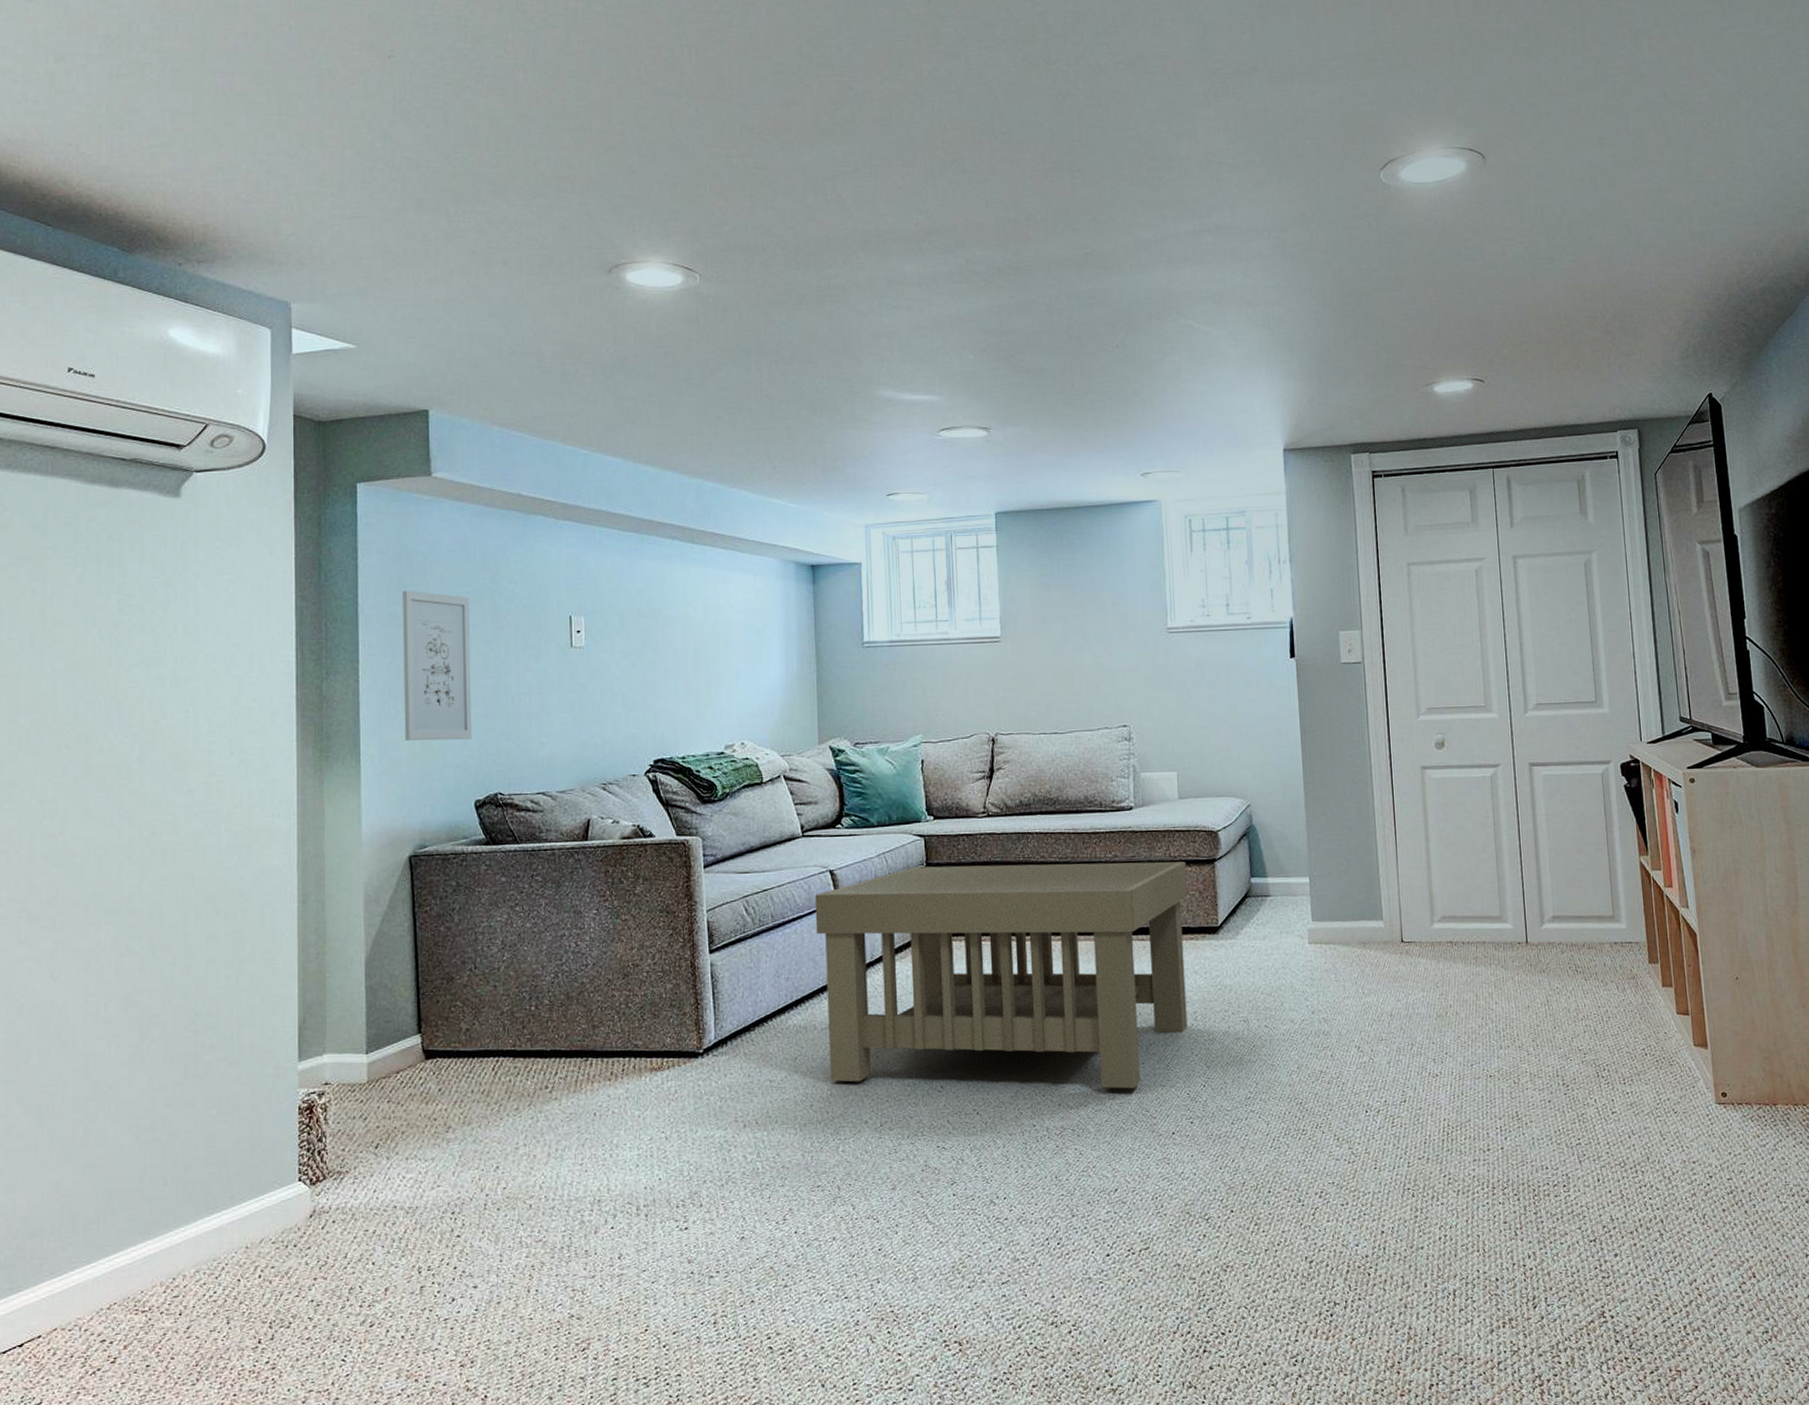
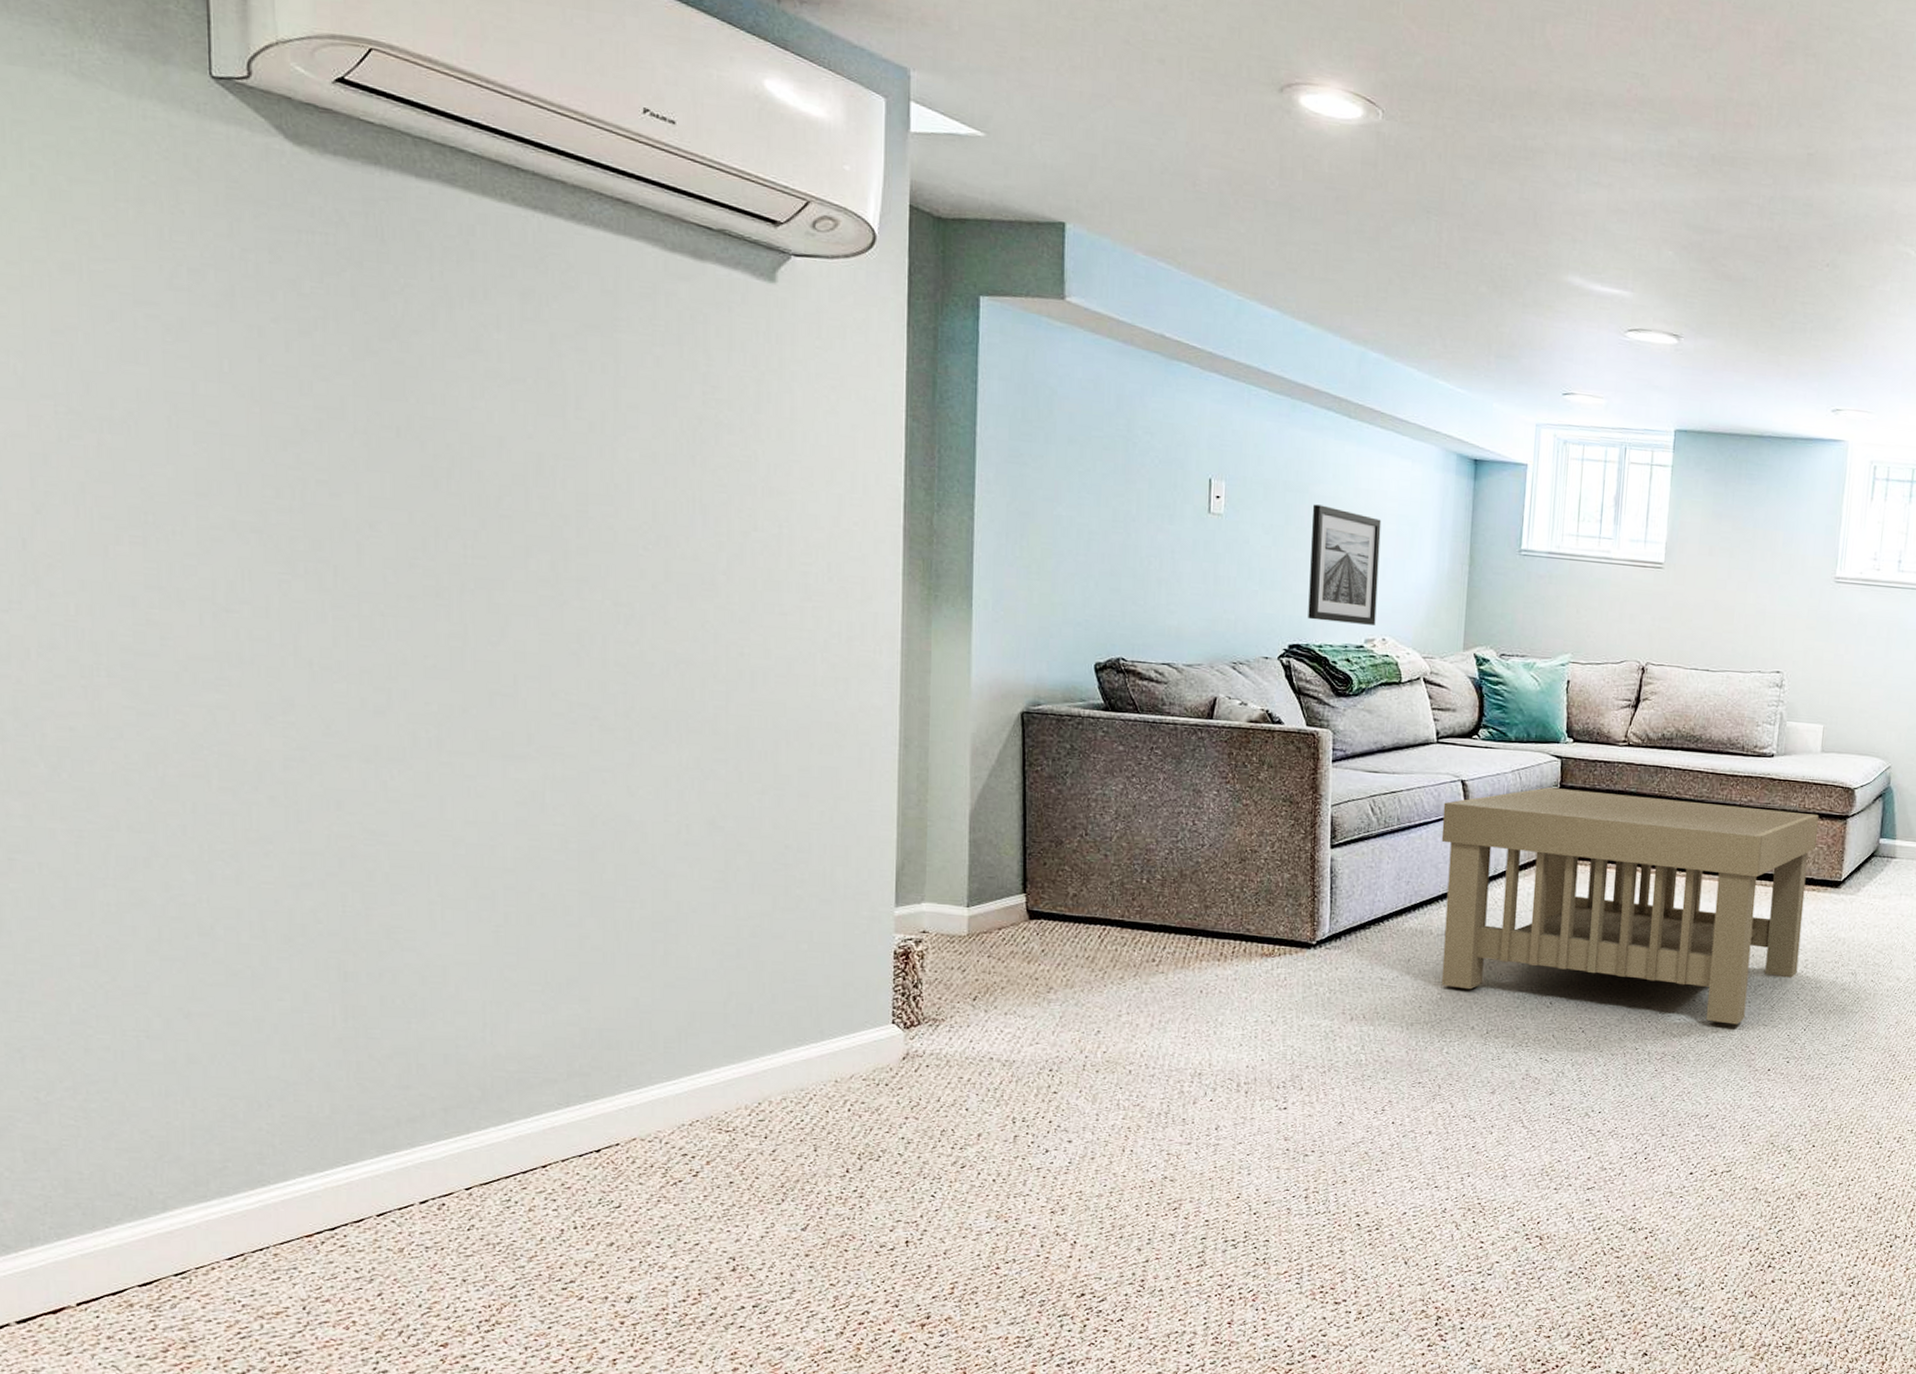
wall art: present [403,590,471,741] -> none [1022,425,1100,597]
wall art: none [665,626,734,734] -> present [1308,504,1382,625]

